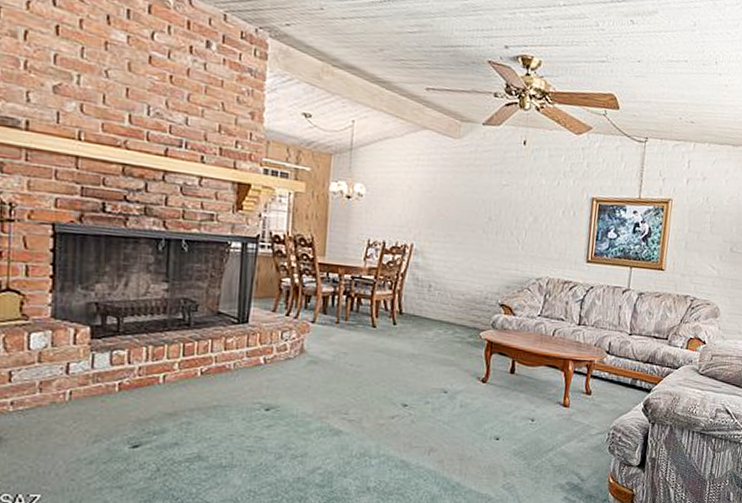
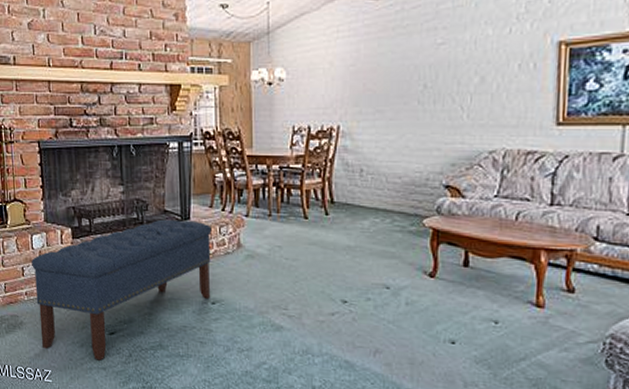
bench: none [25,321,273,478] -> present [31,219,212,361]

